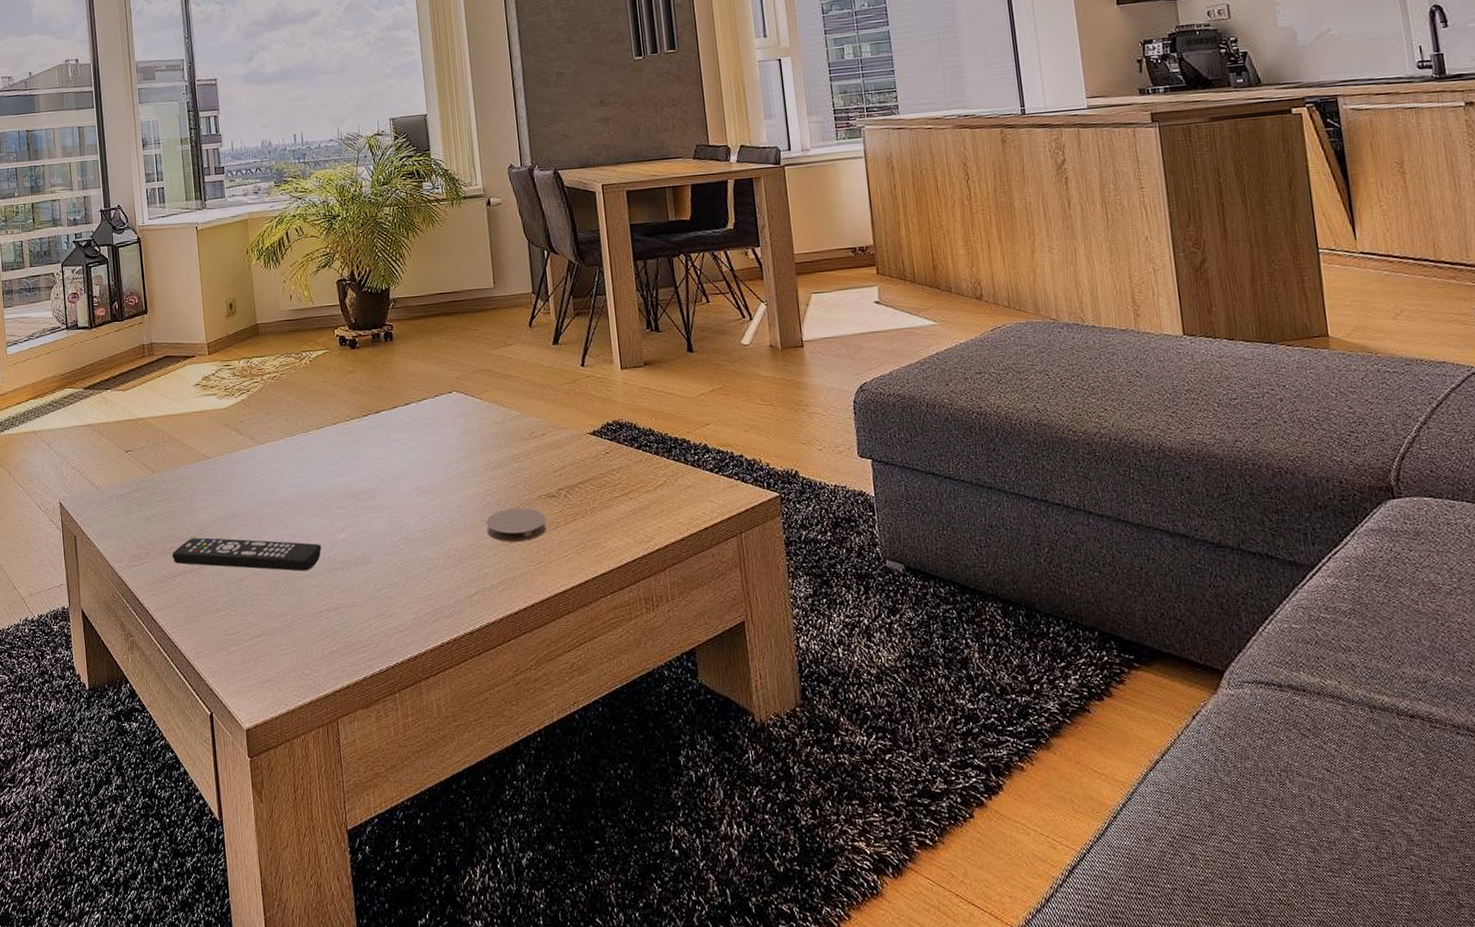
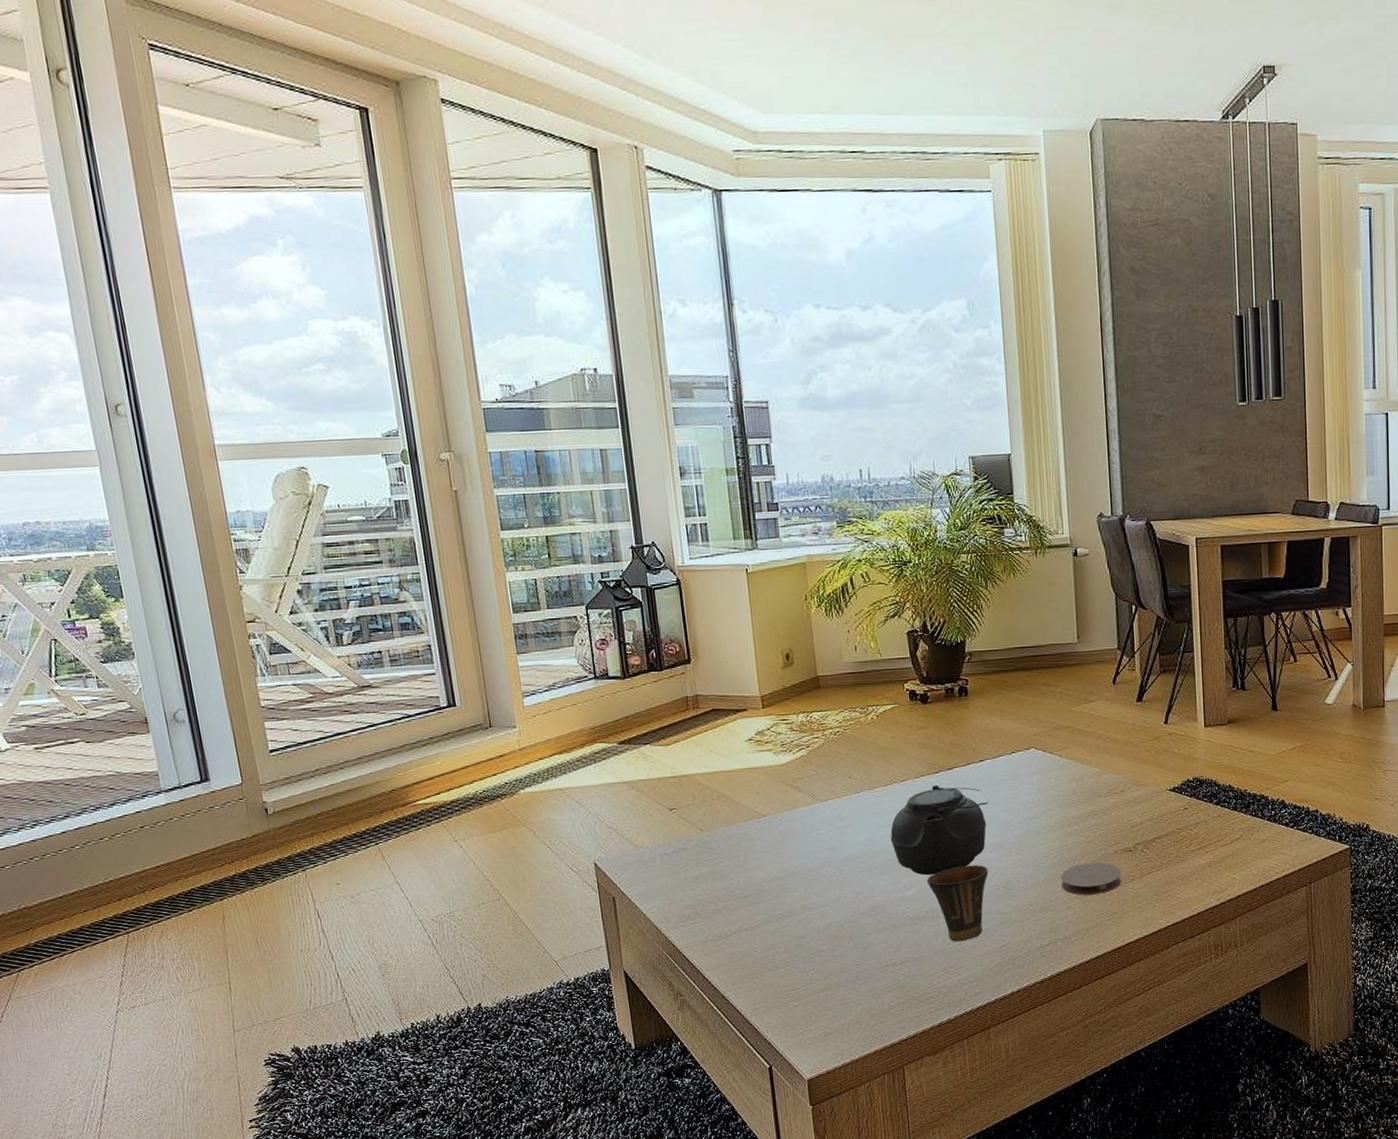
remote control: present [172,537,321,571] -> none [725,896,888,928]
teapot: none [323,428,415,519] -> present [890,785,989,876]
cup: none [358,509,416,589] -> present [927,865,988,942]

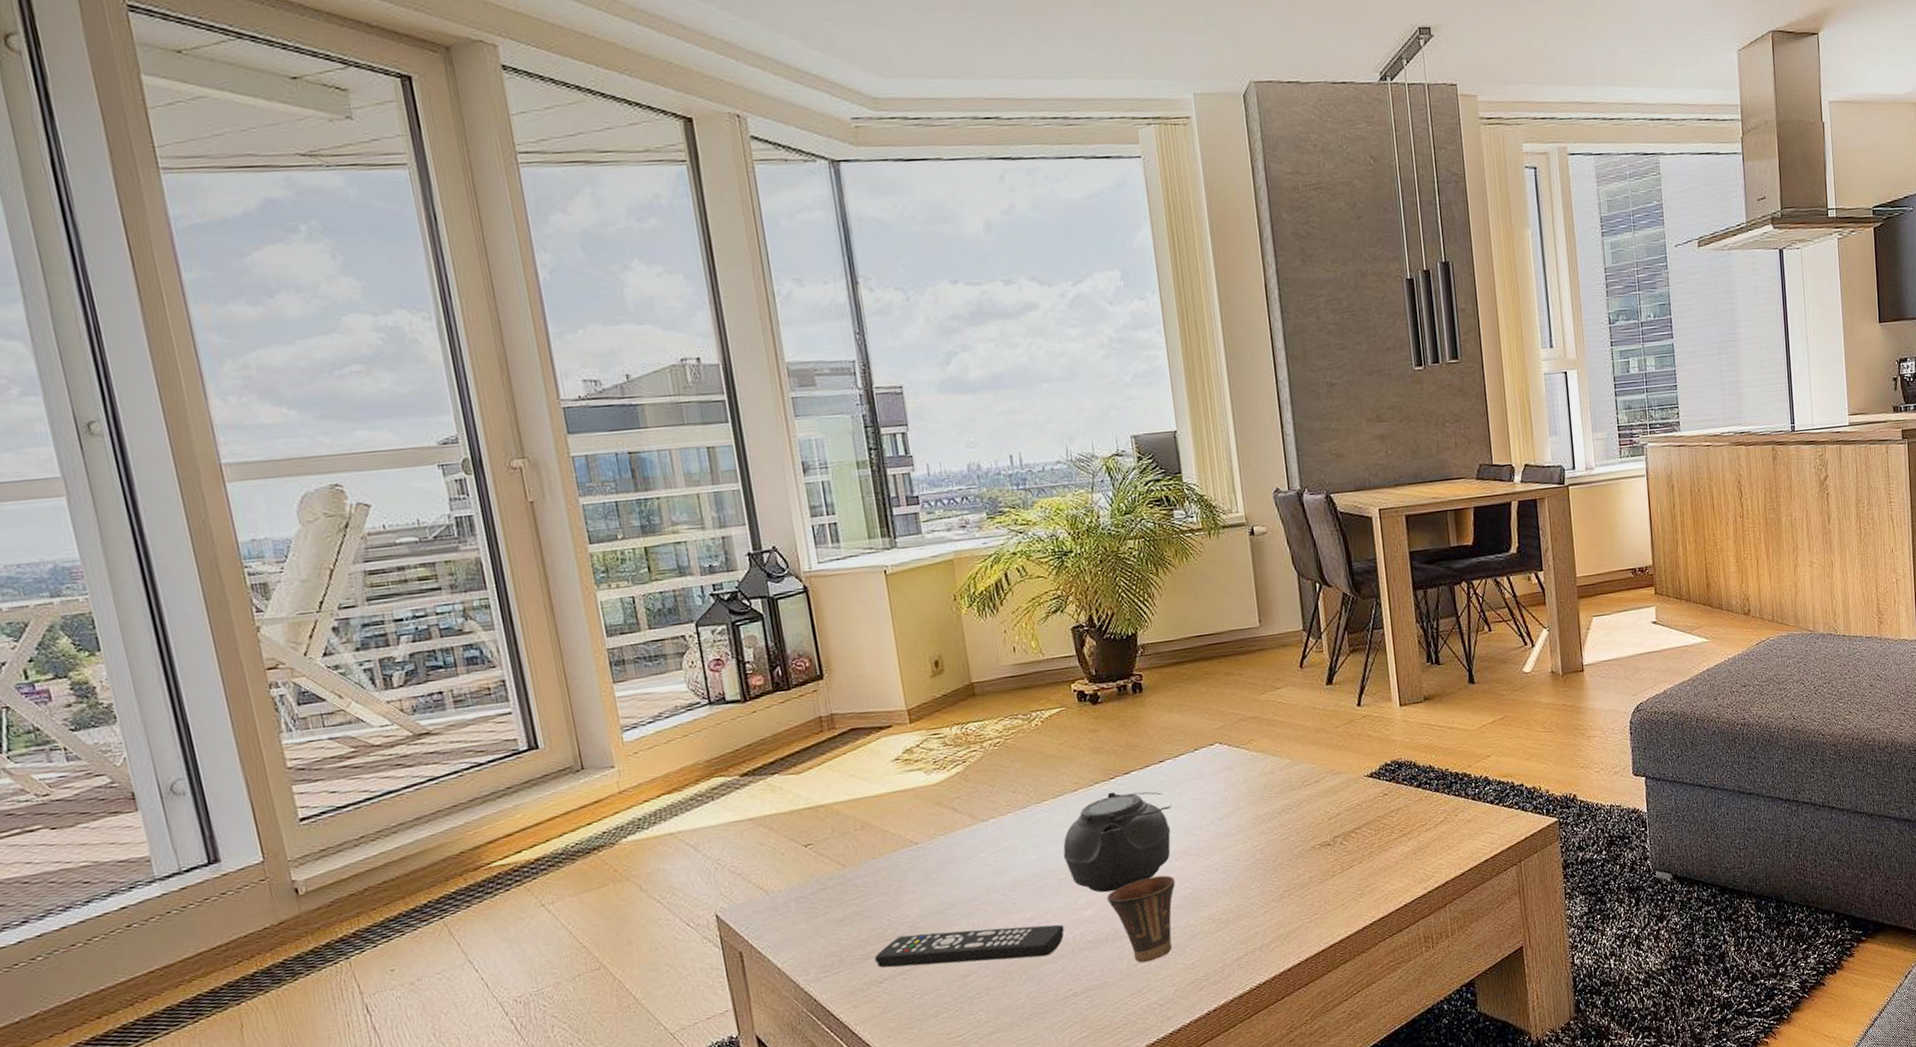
remote control: none [725,896,888,928] -> present [875,924,1064,968]
coaster: present [1061,862,1122,895] -> none [1255,860,1322,898]

